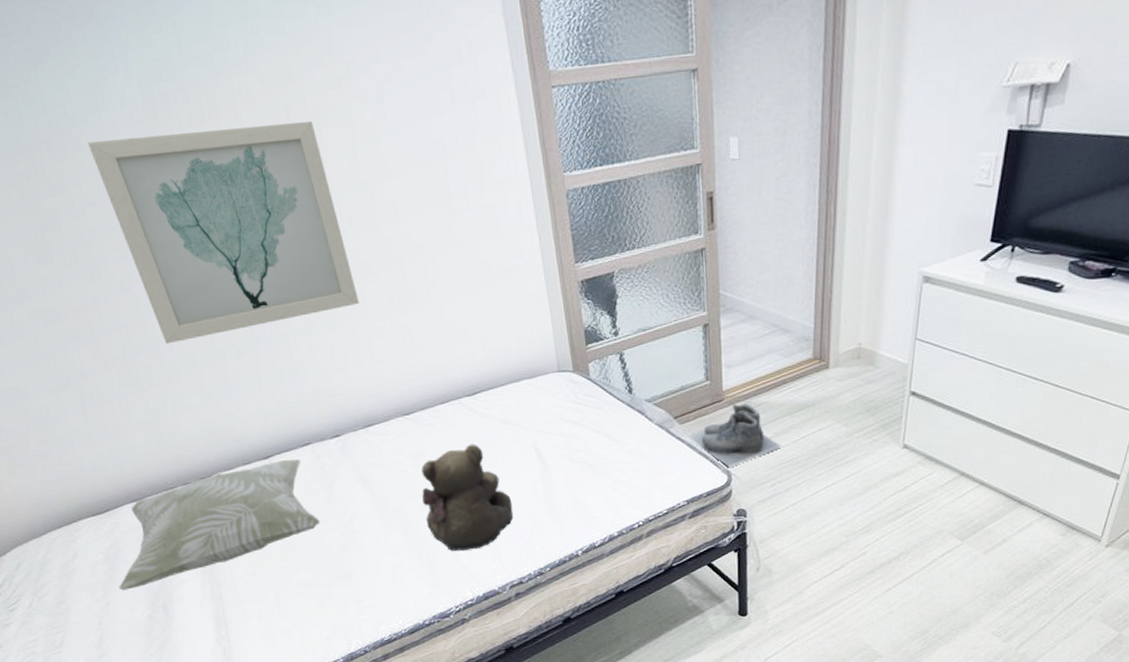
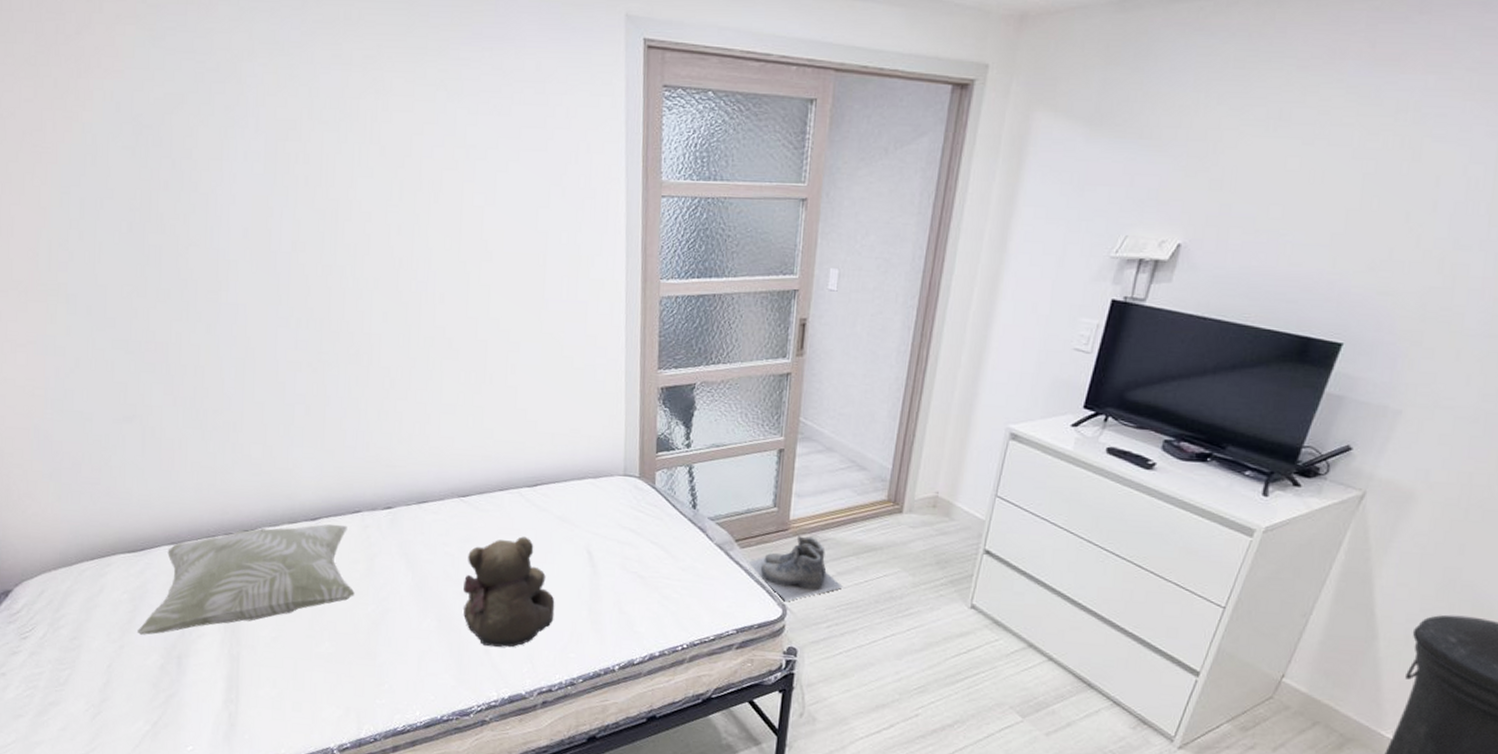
wall art: present [88,120,359,344] -> none [205,187,437,391]

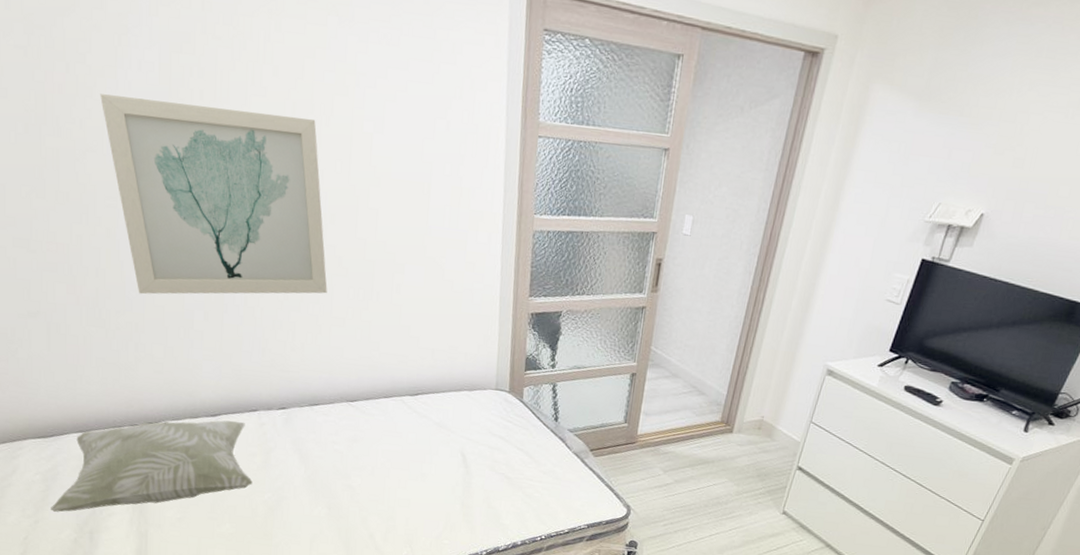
wall art: none [205,187,437,391] -> present [100,94,328,295]
teddy bear: present [462,536,555,648] -> none [350,438,432,534]
boots: present [747,536,843,602] -> none [599,448,679,503]

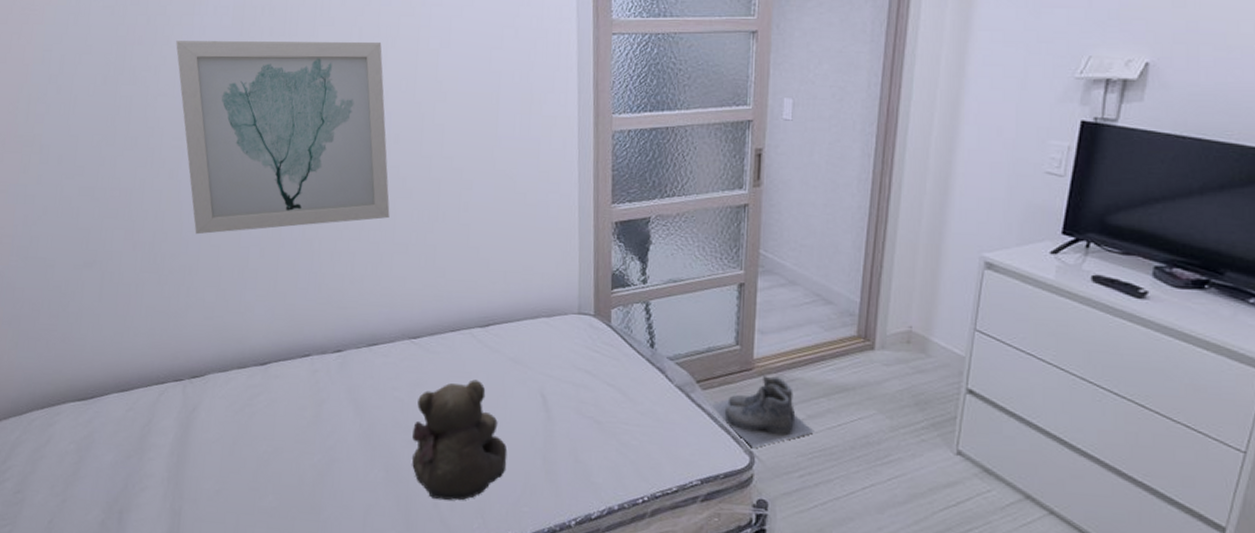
decorative pillow: present [50,420,253,512] -> none [80,368,301,488]
teddy bear: none [350,438,432,534] -> present [411,379,508,501]
boots: none [599,448,679,503] -> present [709,376,814,449]

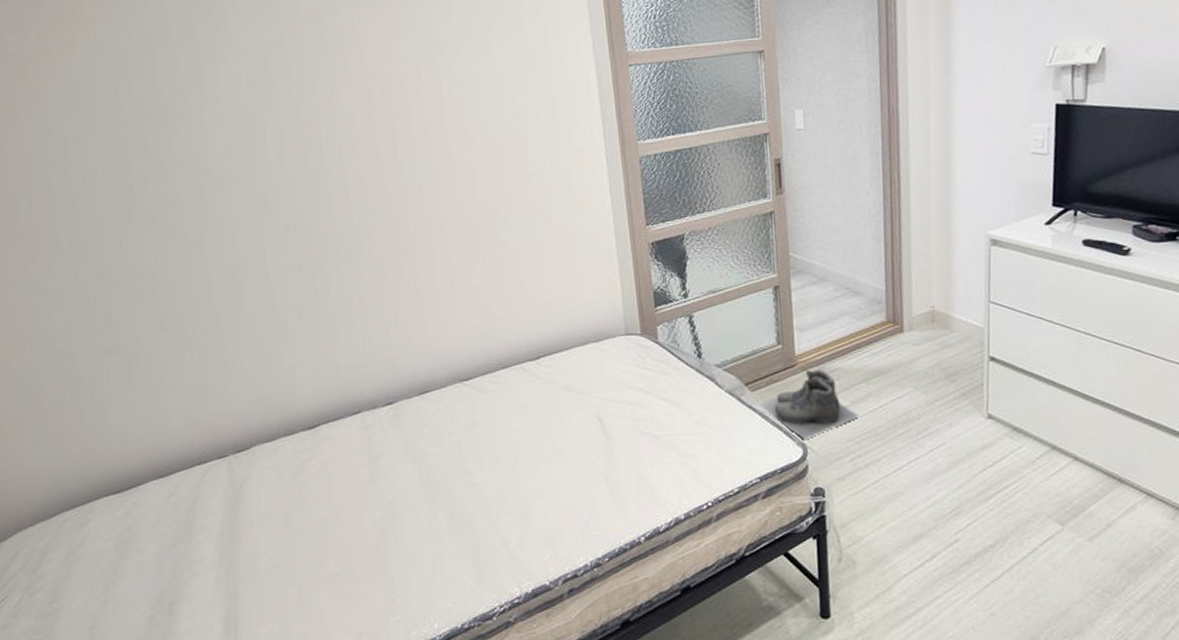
wall art: present [176,40,390,235] -> none [189,93,429,306]
teddy bear: present [411,379,508,501] -> none [473,412,571,537]

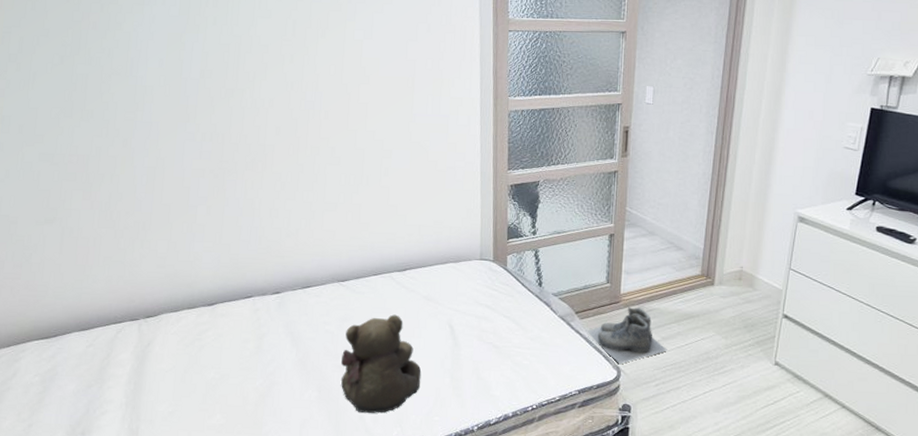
teddy bear: none [473,412,571,537] -> present [340,314,422,414]

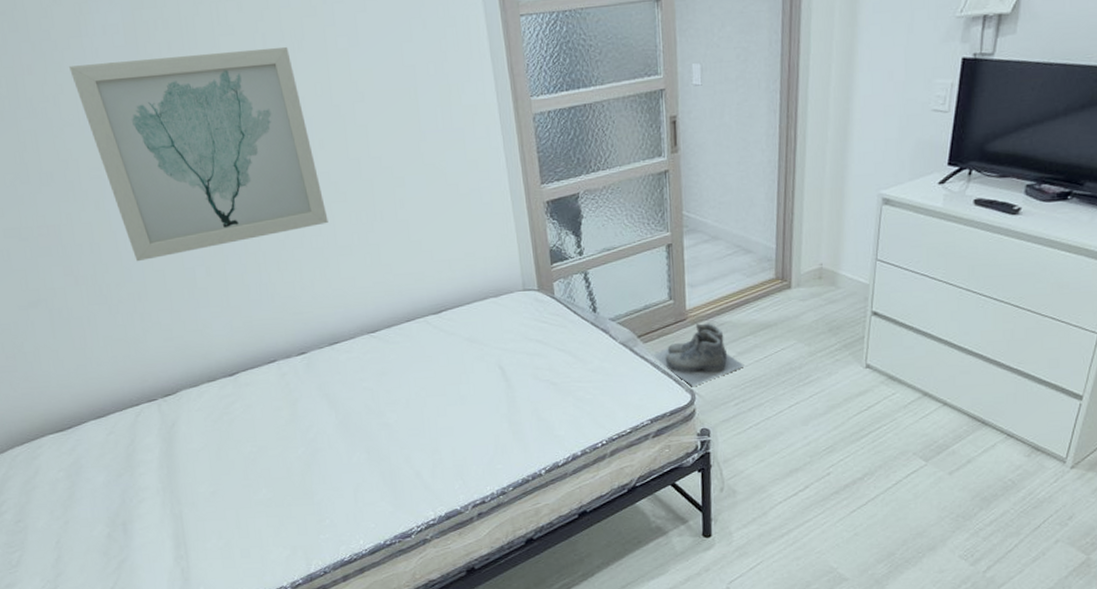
wall art: none [128,27,321,195] -> present [69,46,328,262]
teddy bear: present [340,314,422,414] -> none [385,362,477,470]

